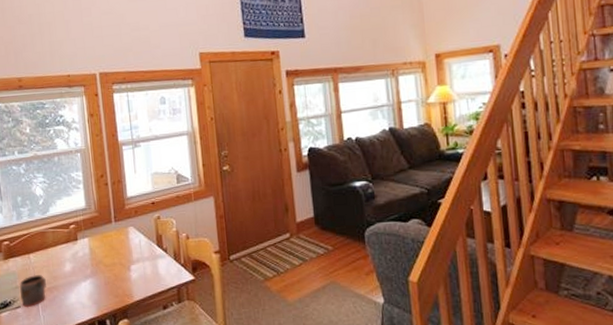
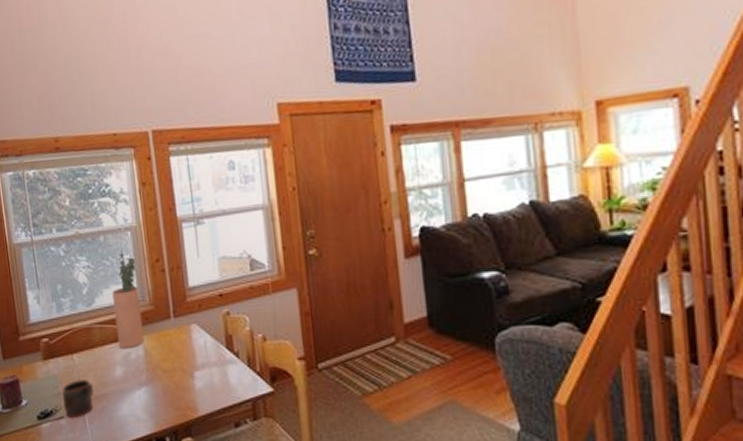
vase: none [64,167,90,249] -> present [112,249,145,349]

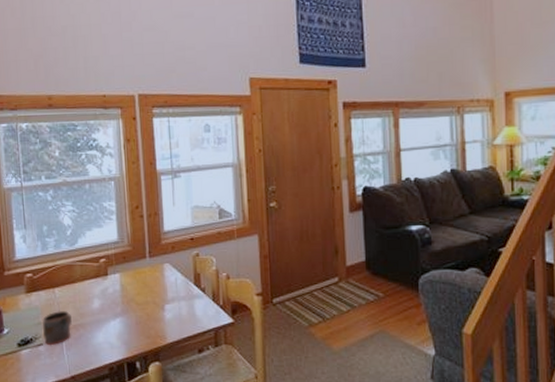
vase: present [112,249,145,349] -> none [94,196,122,285]

